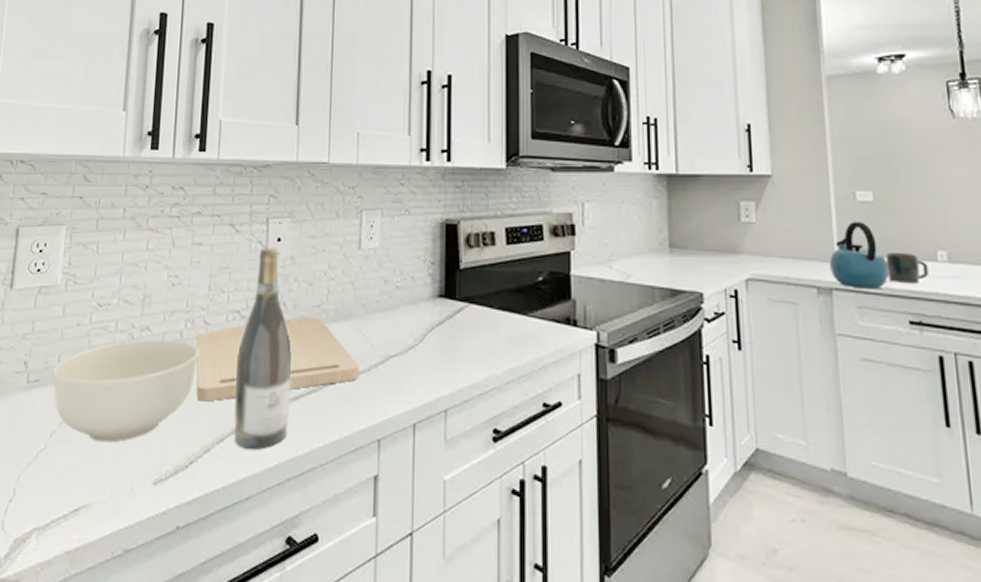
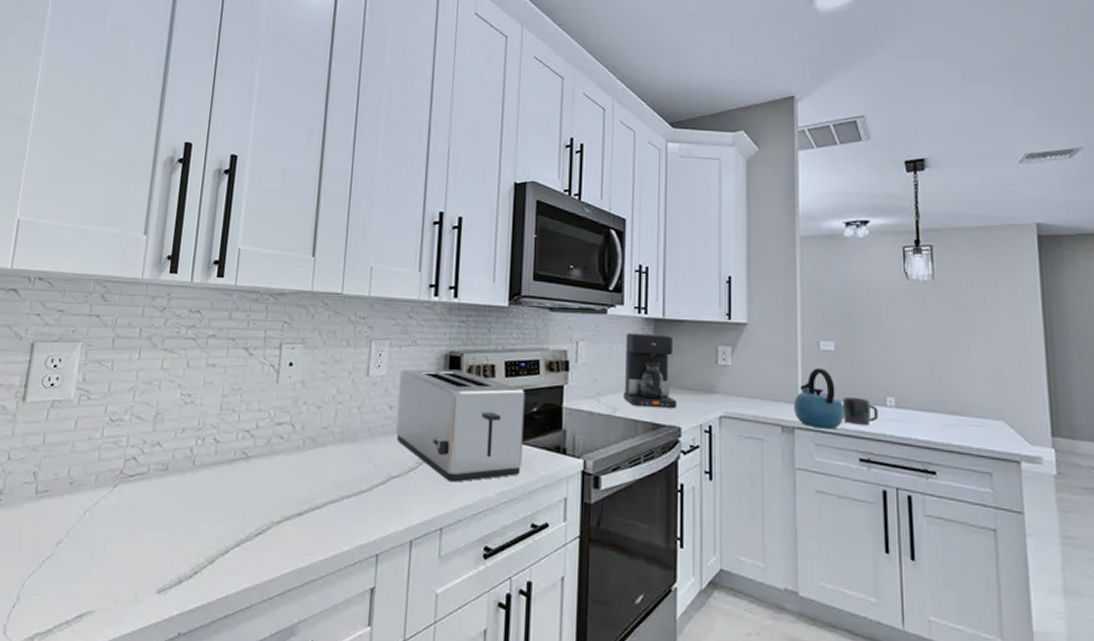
bowl: present [51,338,200,443] -> none [61,454,209,552]
cutting board: present [196,317,360,402] -> none [204,438,362,516]
wine bottle: present [234,247,292,449] -> none [238,371,298,561]
toaster: none [392,238,530,360] -> present [395,369,525,482]
coffee maker: none [637,191,698,273] -> present [623,333,678,409]

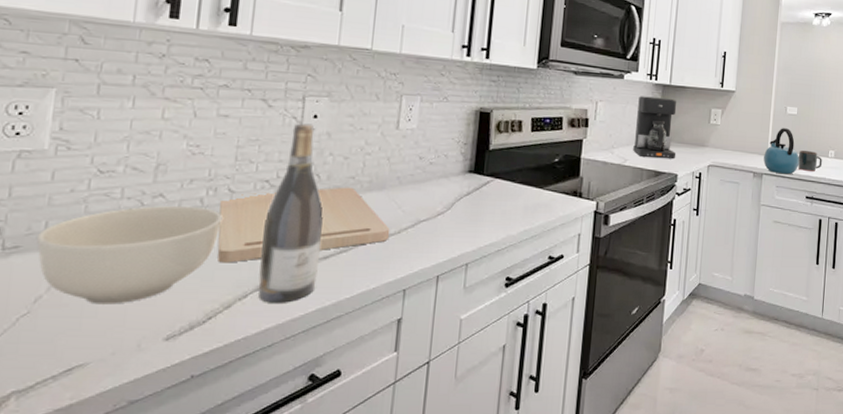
bowl: none [61,454,209,552] -> present [36,205,223,305]
cutting board: none [204,438,362,516] -> present [217,187,390,263]
wine bottle: none [238,371,298,561] -> present [258,123,324,303]
toaster: present [395,369,525,482] -> none [425,123,549,224]

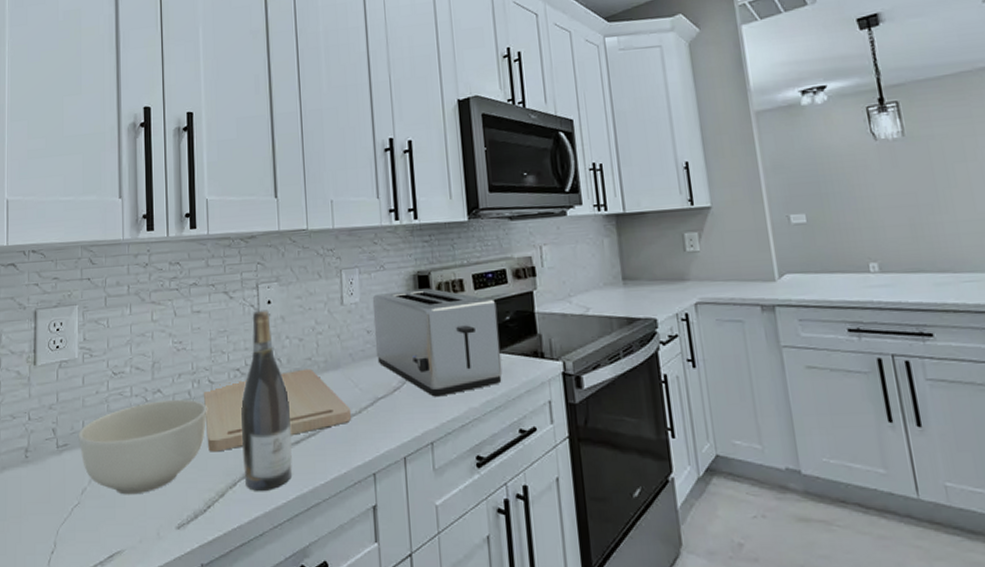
toaster: none [425,123,549,224] -> present [372,288,503,397]
coffee maker: present [633,96,677,160] -> none [589,228,651,304]
kettle: present [763,128,800,175] -> none [770,242,827,303]
mug: present [798,150,822,173] -> none [821,267,863,296]

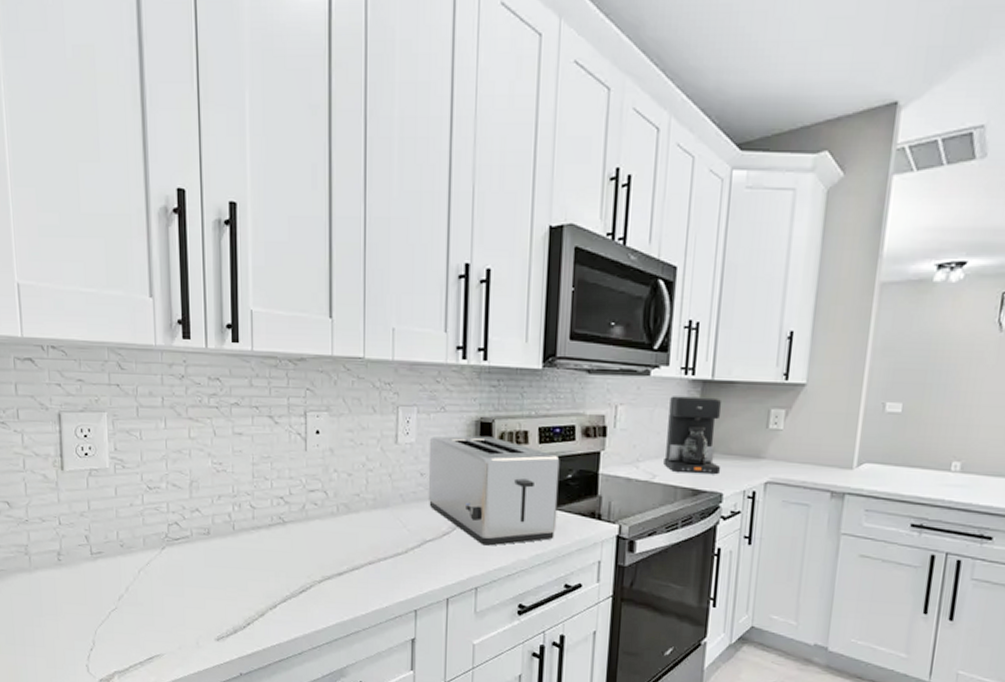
bowl: present [77,399,207,495] -> none [112,519,248,606]
cutting board: present [204,368,352,452] -> none [245,504,398,575]
wine bottle: present [240,310,292,491] -> none [282,439,334,615]
coffee maker: none [589,228,651,304] -> present [663,396,722,475]

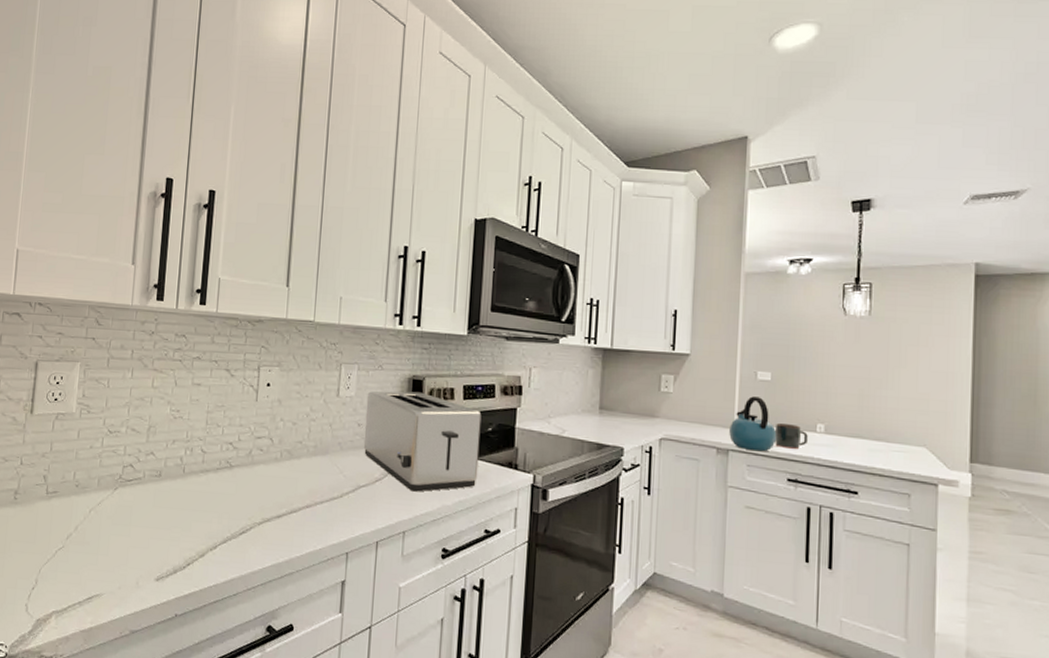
coffee maker: present [663,396,722,475] -> none [572,361,622,431]
kettle: none [846,432,904,495] -> present [729,396,777,452]
mug: none [900,462,940,492] -> present [774,423,808,450]

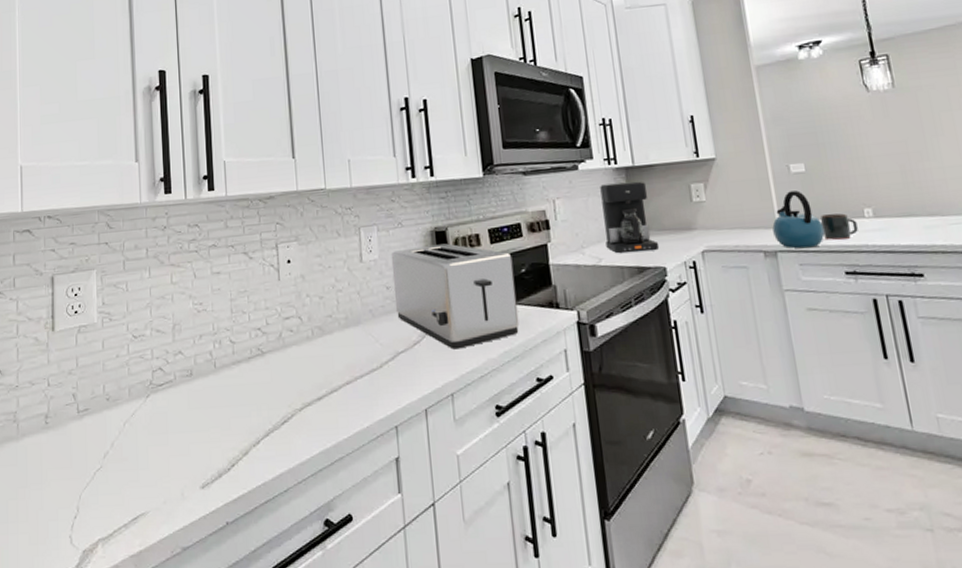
coffee maker: none [572,361,622,431] -> present [600,181,660,254]

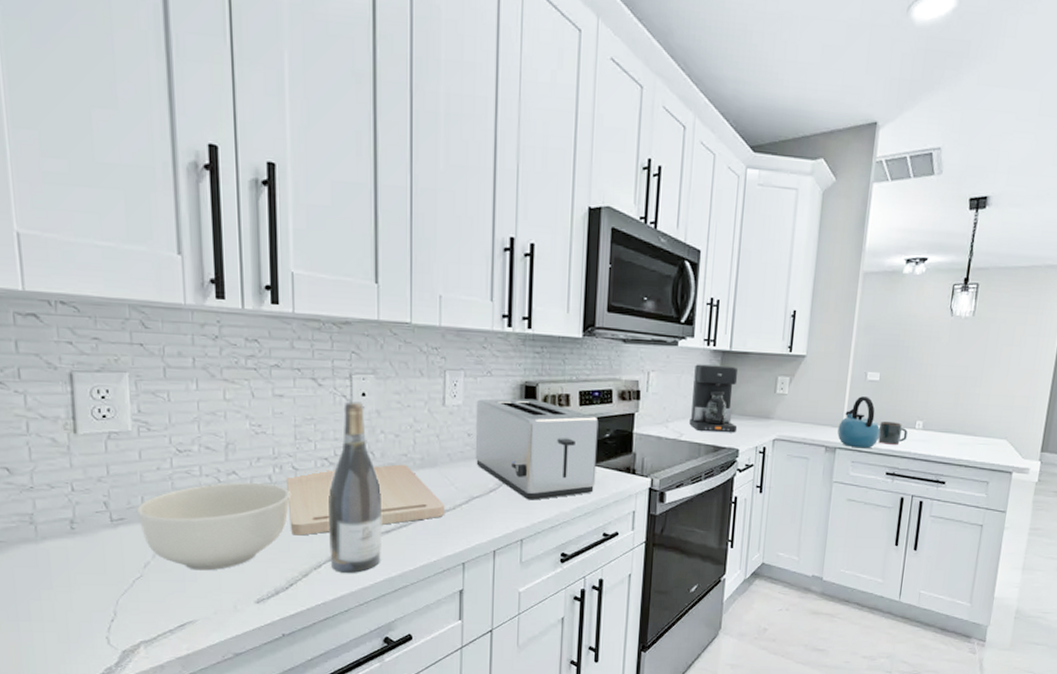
bowl: none [98,359,229,457] -> present [136,482,290,571]
cutting board: none [225,325,373,411] -> present [287,464,445,536]
wine bottle: none [262,269,315,448] -> present [327,401,381,573]

